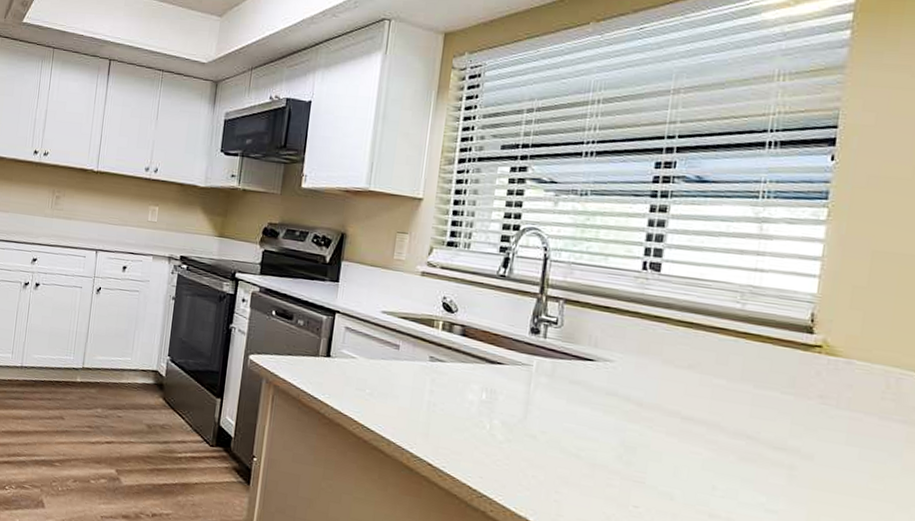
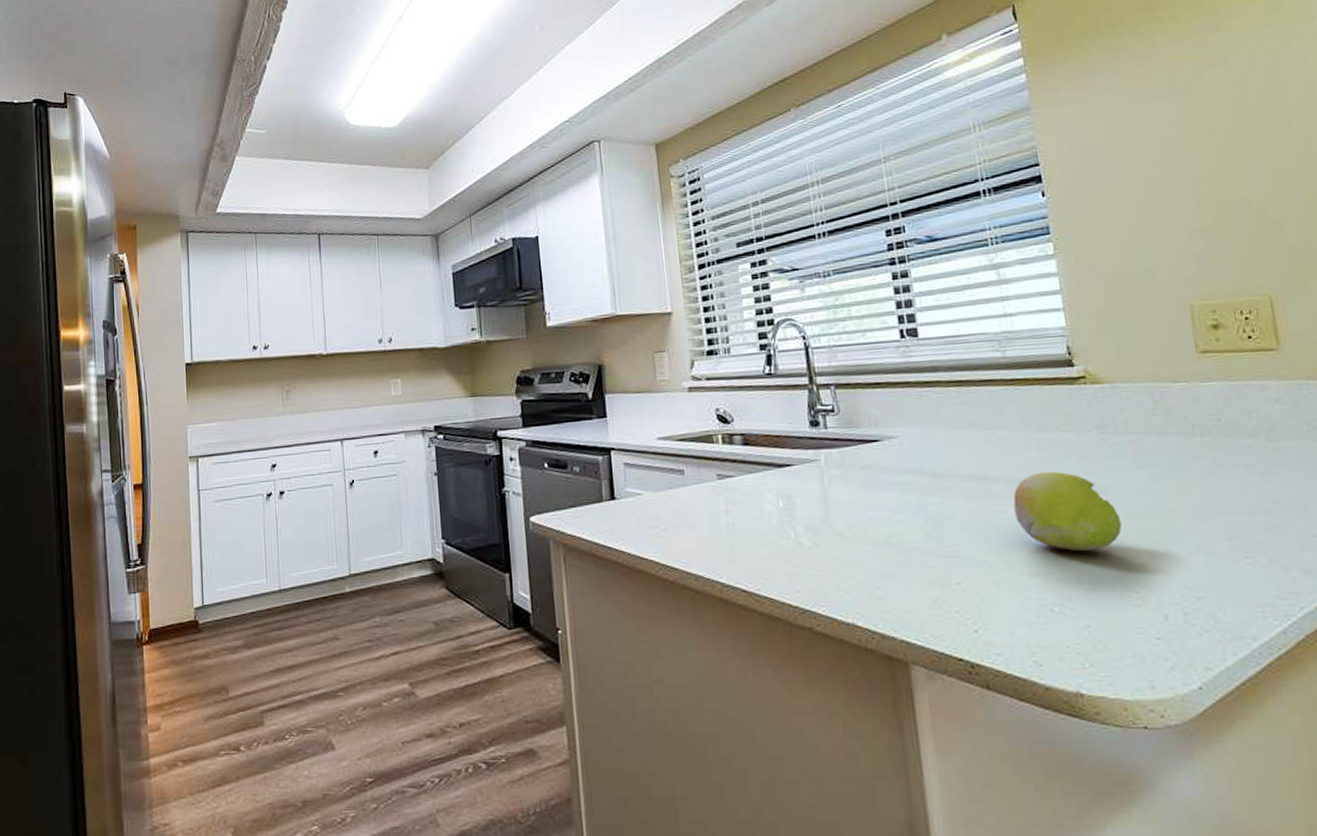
fruit: none [710,425,817,510] -> present [1013,471,1122,552]

